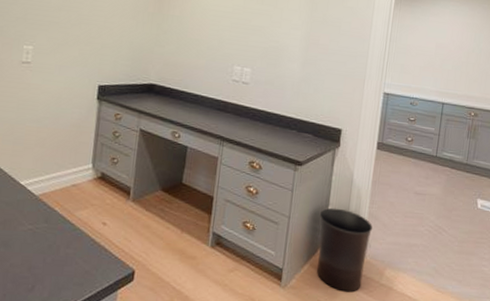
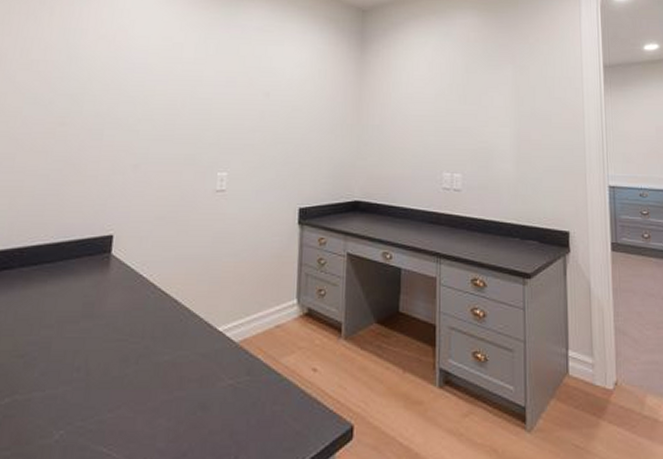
waste bin: present [317,208,373,292] -> none [558,325,622,430]

